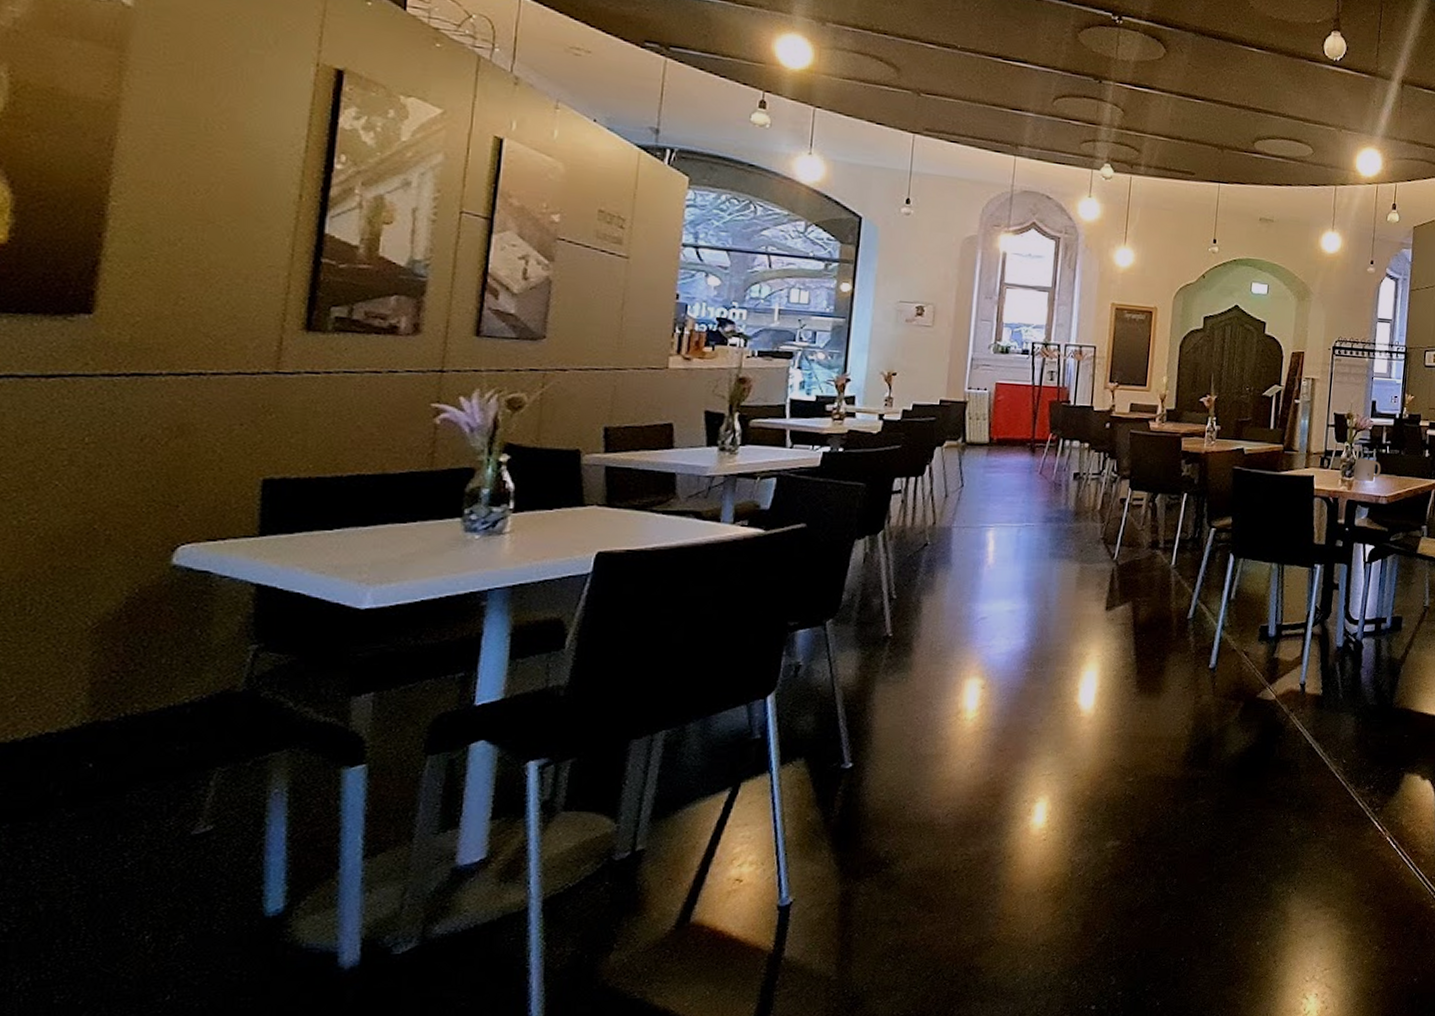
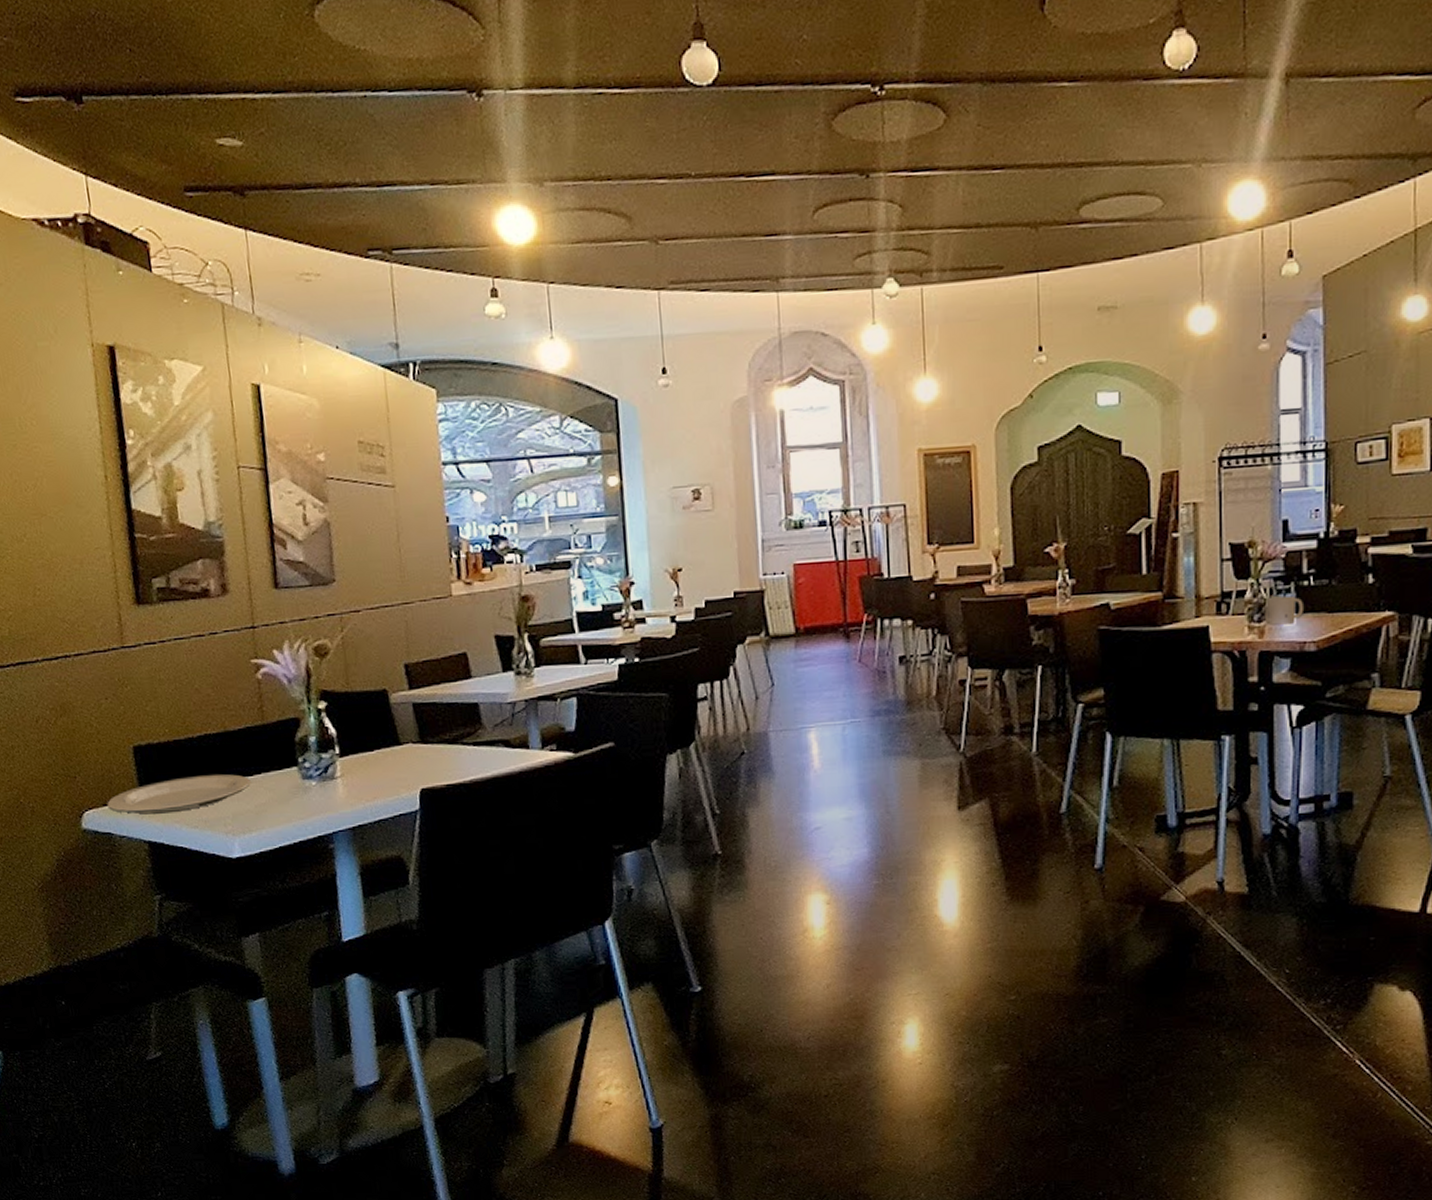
plate: none [212,517,402,555] -> present [107,774,251,815]

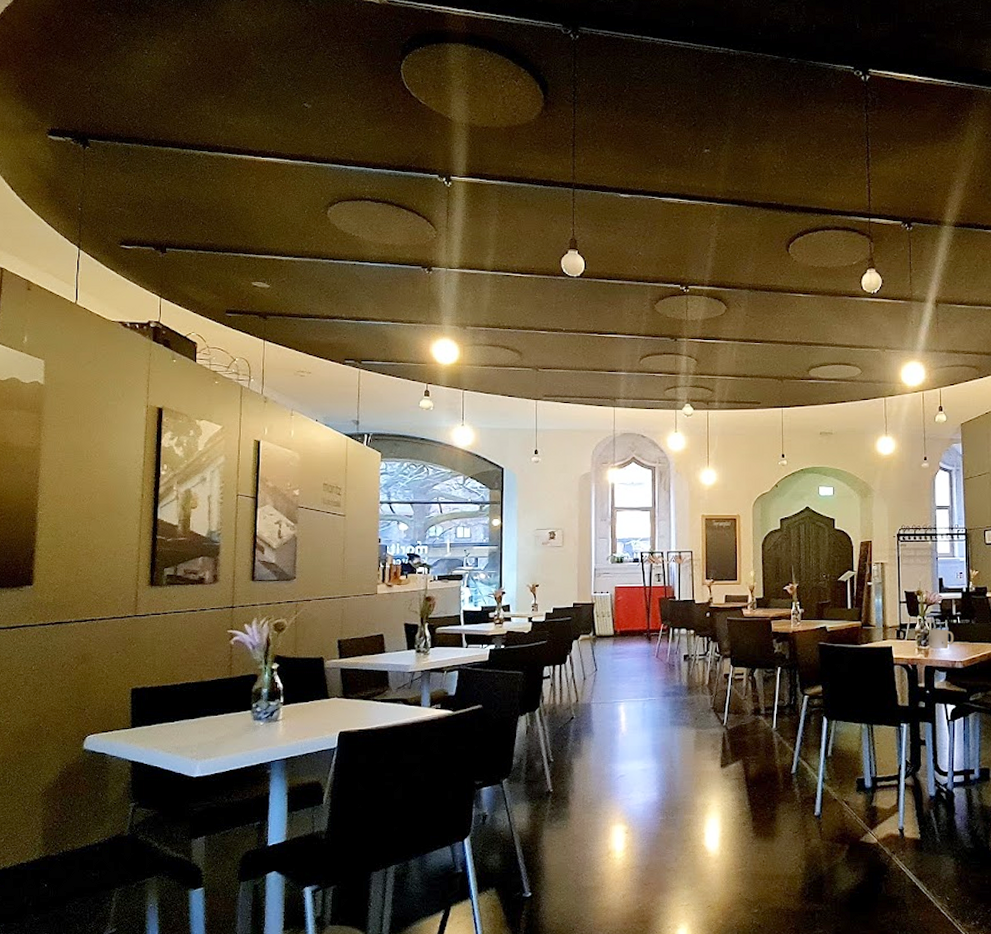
plate: present [107,774,251,815] -> none [105,712,215,740]

